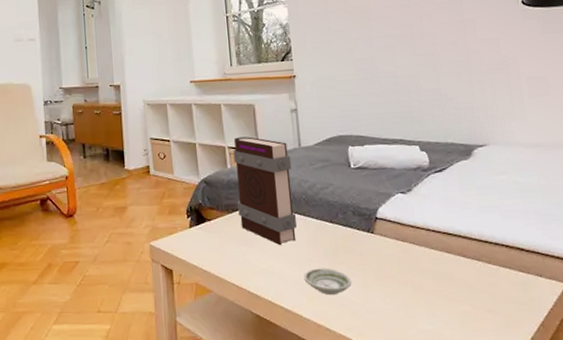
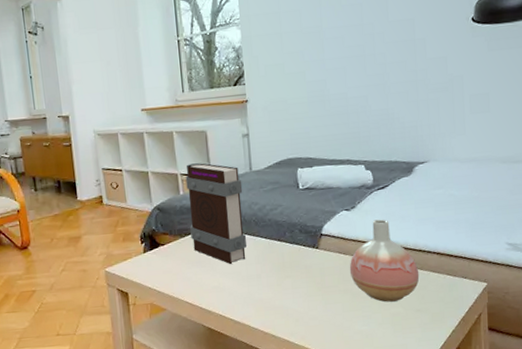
saucer: present [304,268,352,296] -> none [252,282,297,307]
vase: none [408,204,488,299] -> present [349,219,420,302]

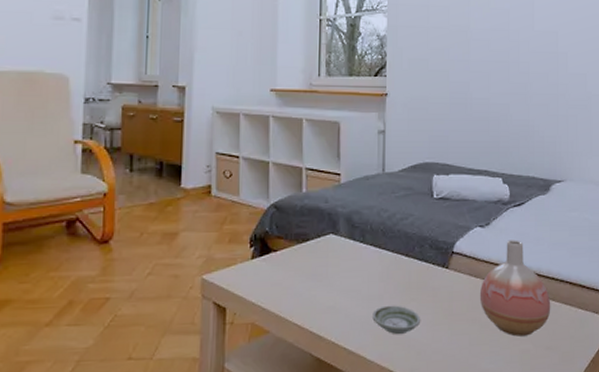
book: present [185,163,246,264] -> none [309,158,373,280]
saucer: none [252,282,297,307] -> present [372,305,421,335]

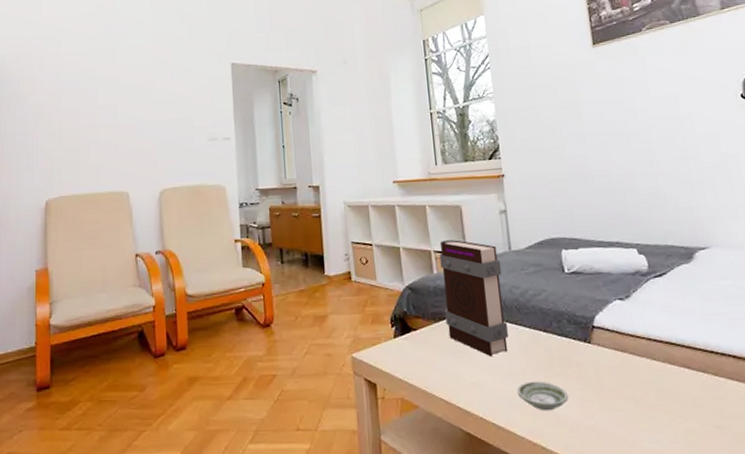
book: none [309,158,373,280] -> present [439,240,508,356]
vase: present [479,240,551,337] -> none [628,312,715,414]

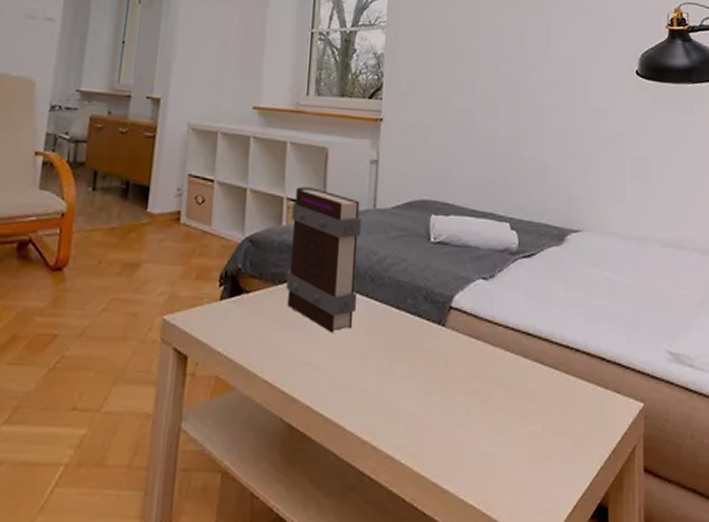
saucer: present [517,381,569,411] -> none [355,366,412,403]

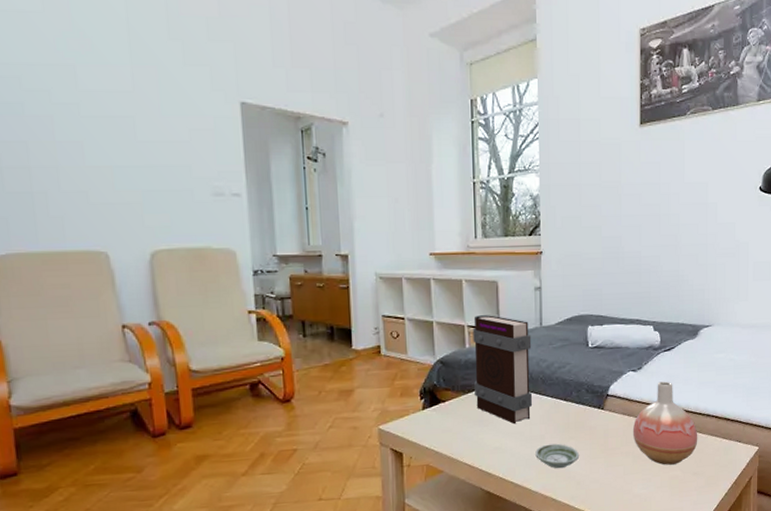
saucer: none [355,366,412,403] -> present [535,443,580,469]
vase: none [480,297,565,415] -> present [632,381,698,465]

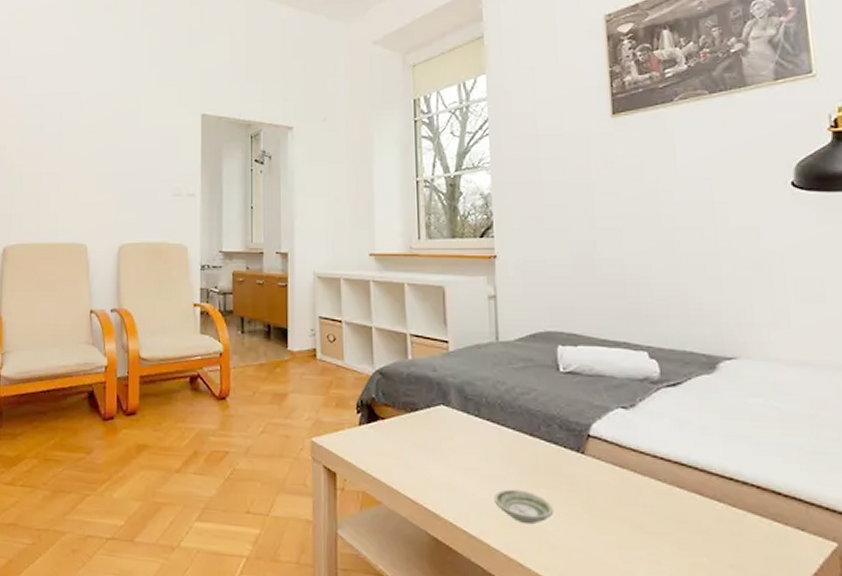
book: present [472,315,532,423] -> none [416,324,488,456]
vase: present [632,381,698,465] -> none [627,426,732,547]

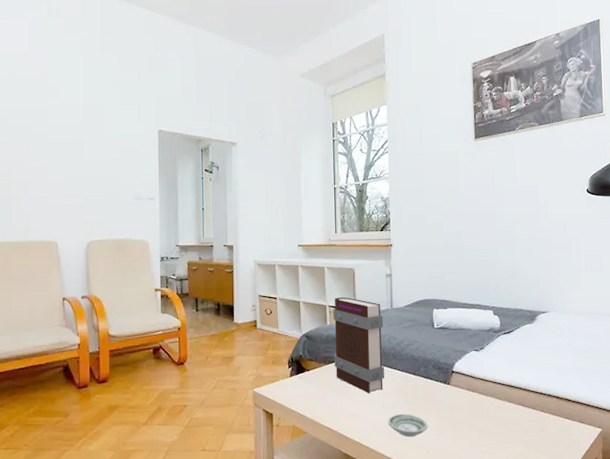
book: none [416,324,488,456] -> present [333,297,384,393]

